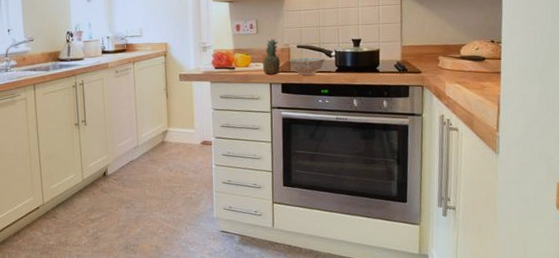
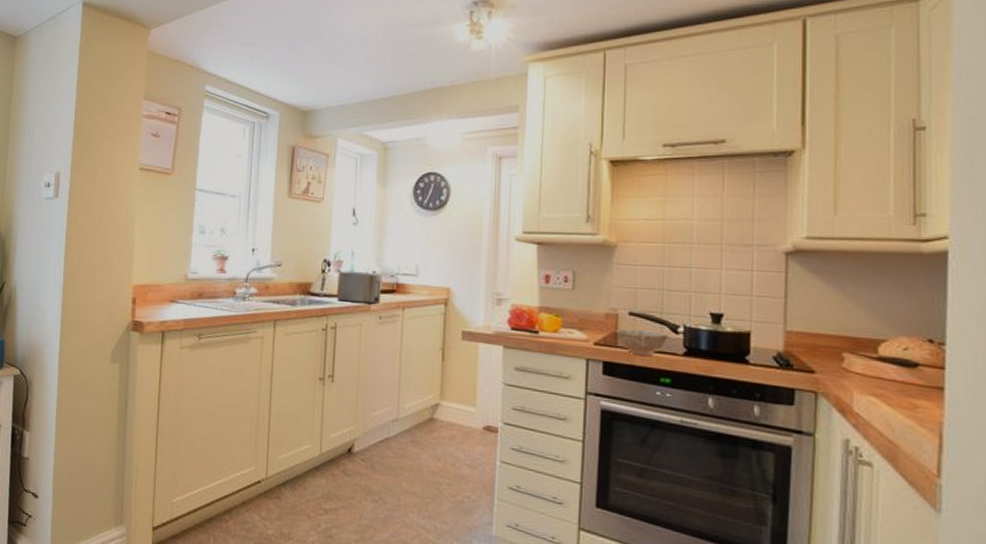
toaster: none [80,37,116,63] -> present [337,270,383,305]
fruit: present [262,38,281,76] -> none [577,298,603,349]

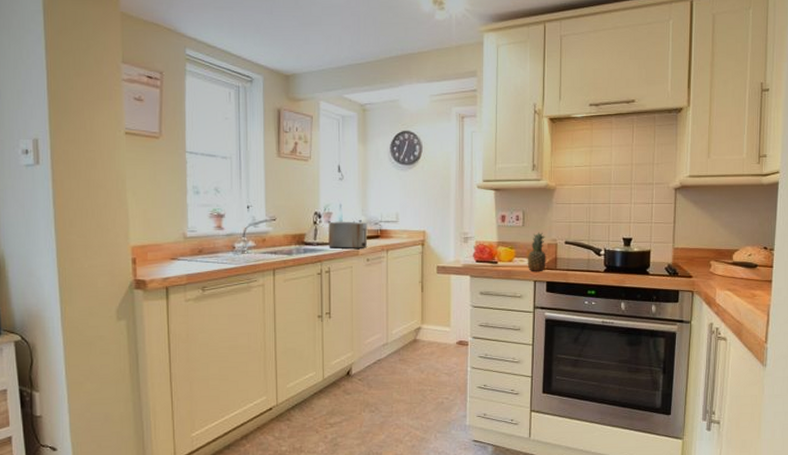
fruit: none [577,298,603,349] -> present [527,232,546,272]
bowl: present [615,329,668,356] -> none [555,255,594,274]

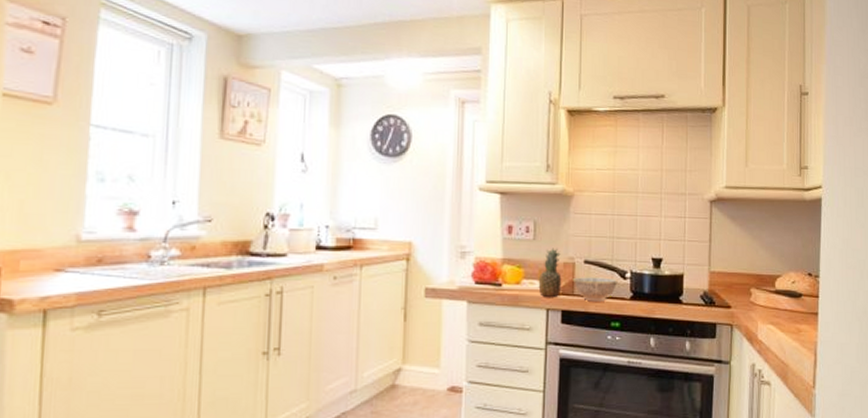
toaster: present [328,221,368,250] -> none [283,225,337,264]
bowl: none [555,255,594,274] -> present [573,277,618,302]

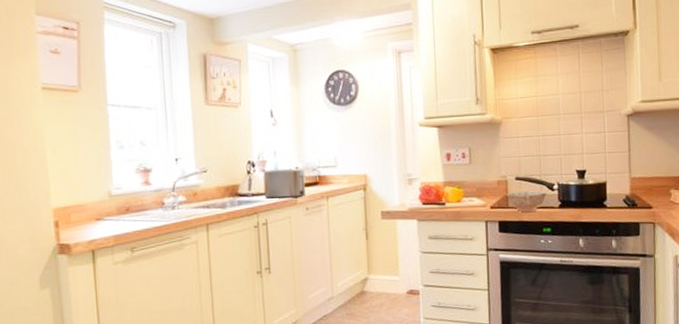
toaster: none [283,225,337,264] -> present [263,168,306,199]
fruit: present [538,248,562,298] -> none [476,169,497,212]

